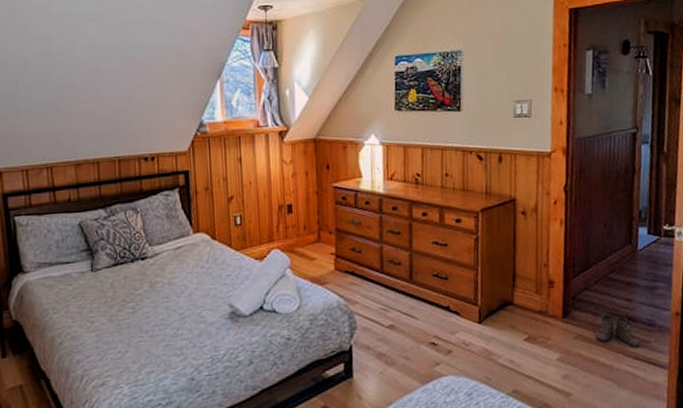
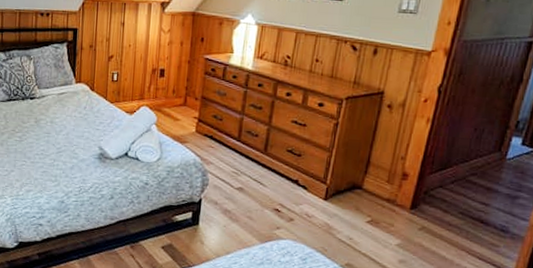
boots: present [595,313,640,348] -> none [441,212,488,249]

